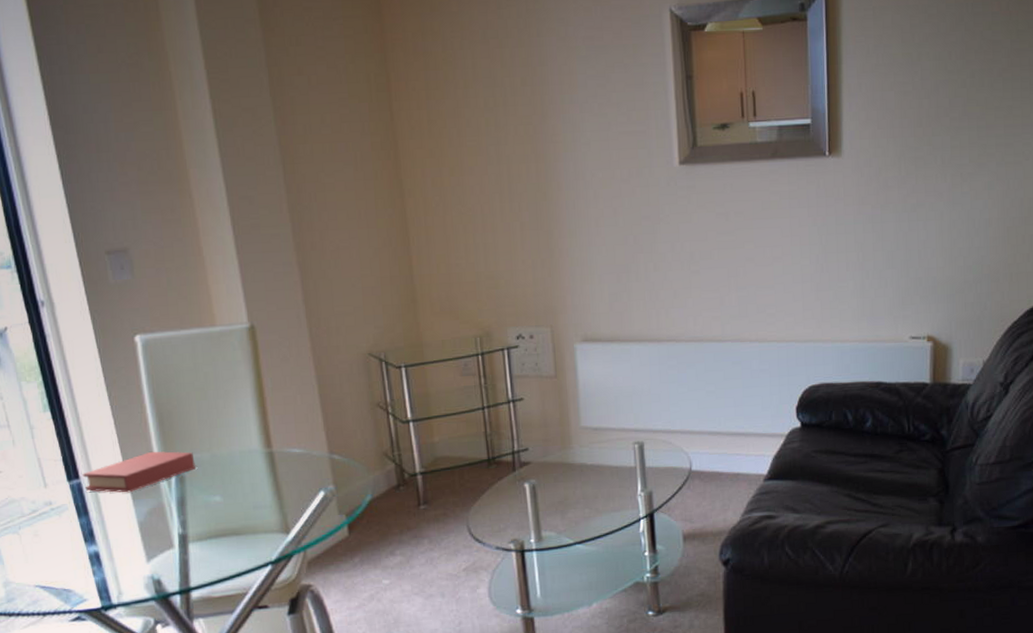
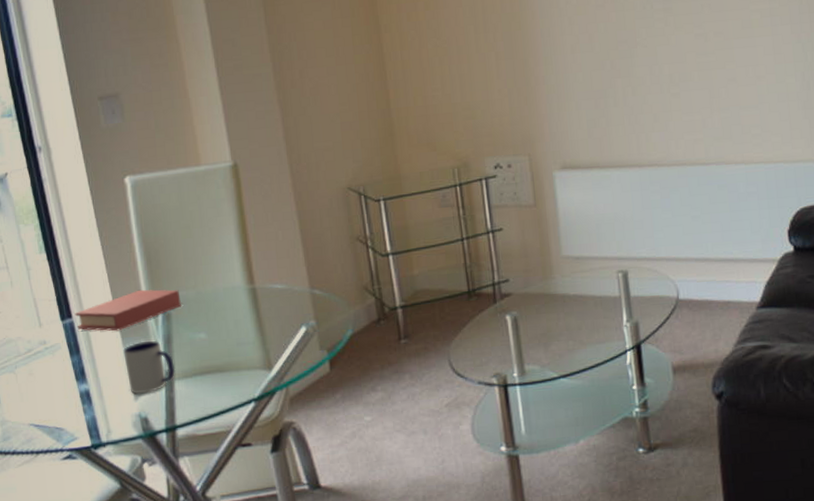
mug: none [134,503,190,557] -> present [123,341,176,395]

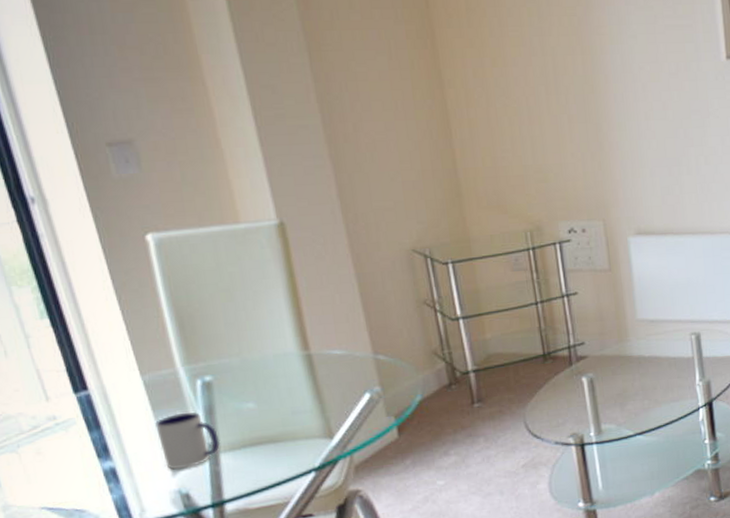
book: present [74,289,181,331] -> none [91,357,224,403]

